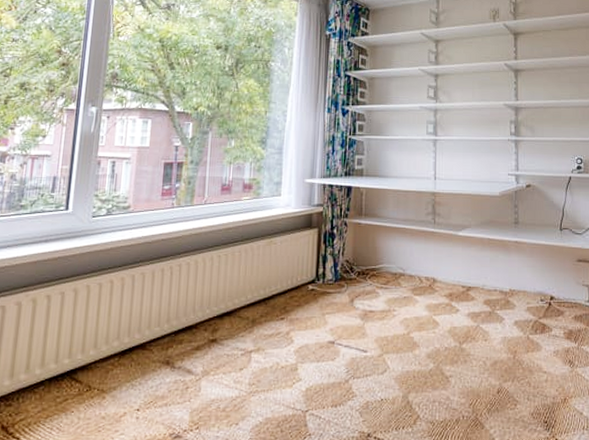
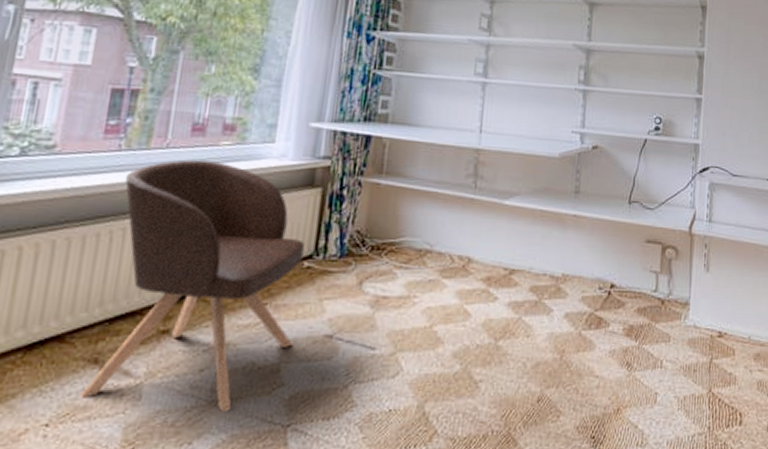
armchair: none [158,212,308,400] -> present [79,159,305,412]

